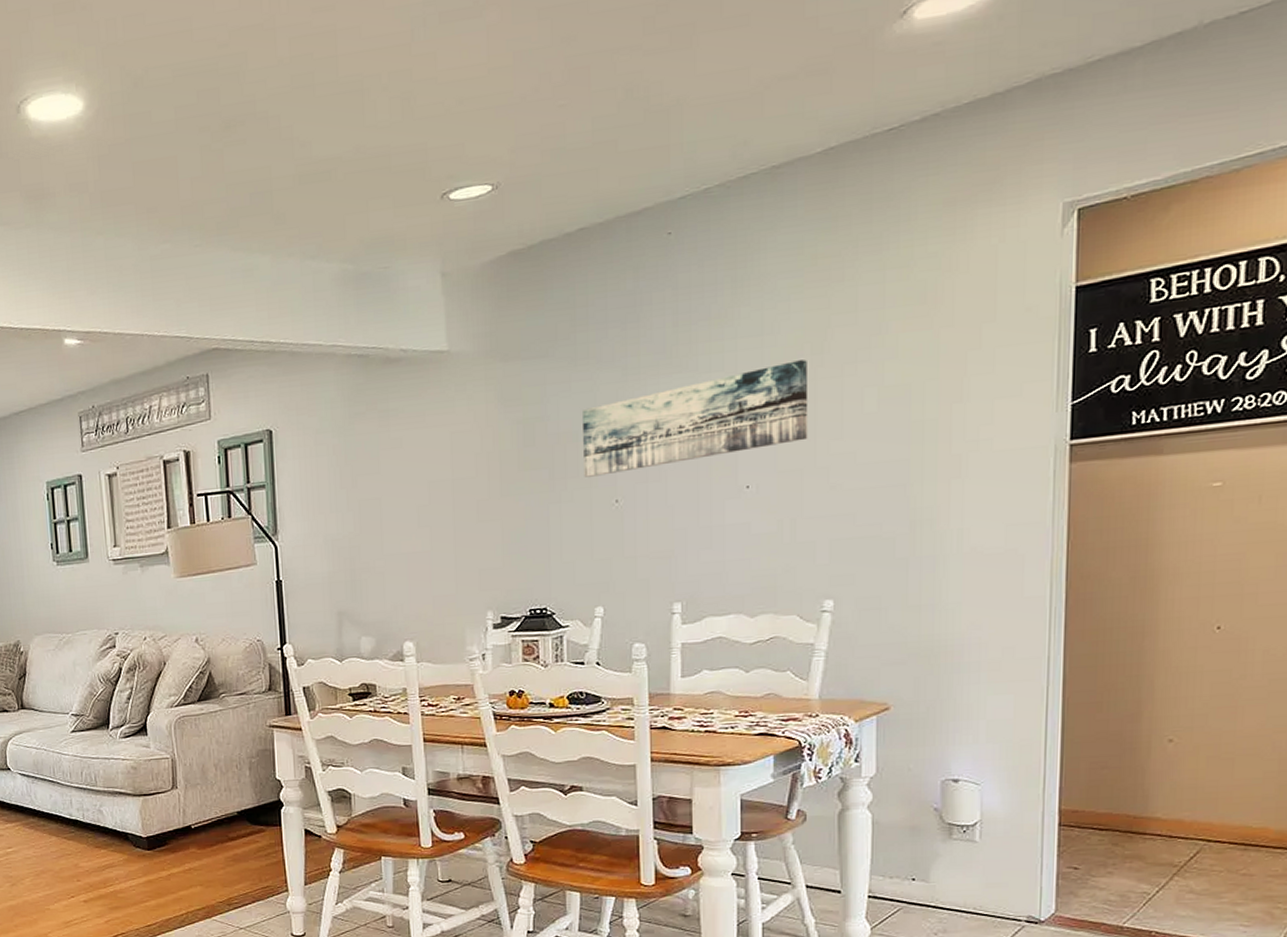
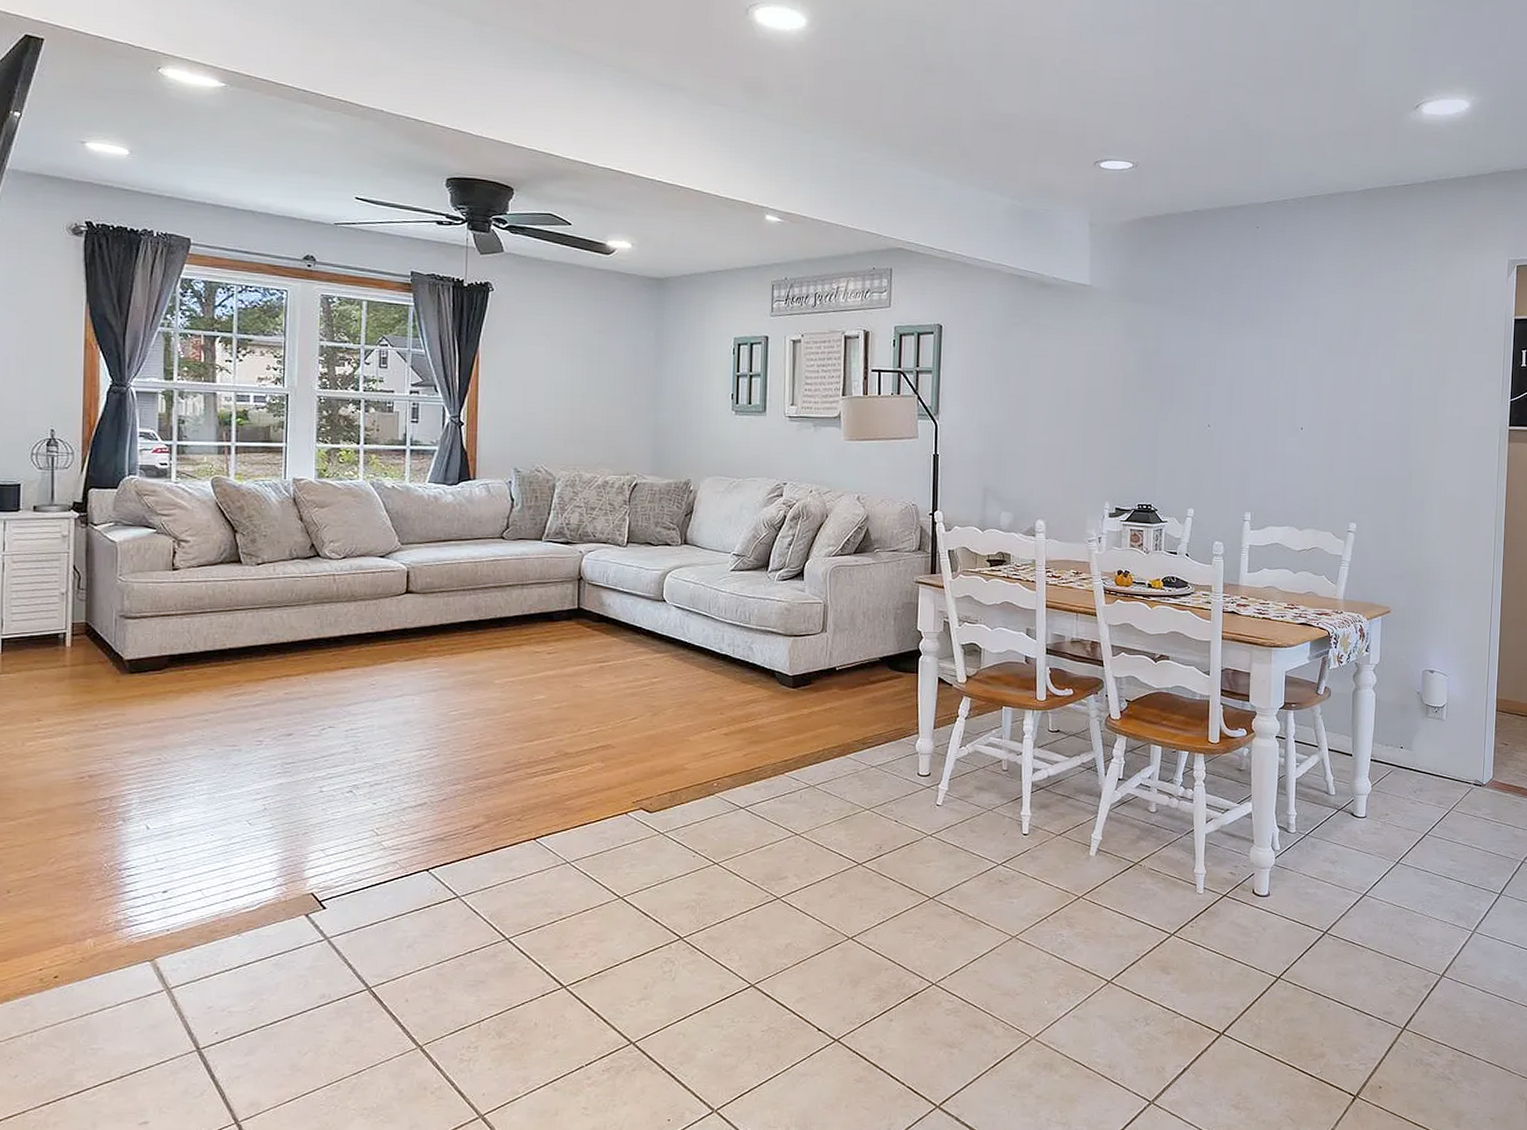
wall art: present [583,359,809,477] -> none [1186,339,1346,404]

